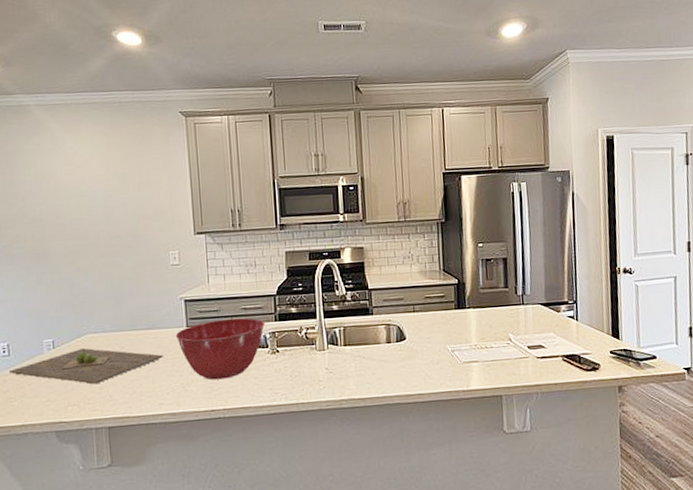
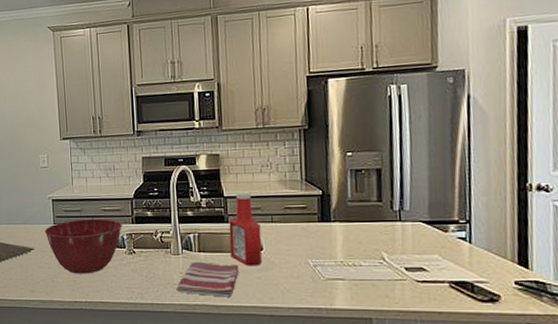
dish towel: none [322,355,384,390] -> present [176,261,239,297]
ketchup bottle: none [373,283,405,356] -> present [228,191,262,266]

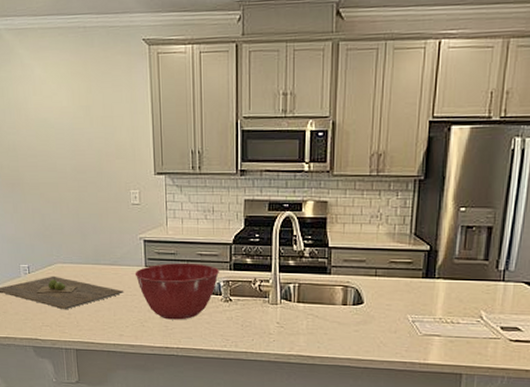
dish towel: present [176,261,239,297] -> none [272,312,337,349]
ketchup bottle: present [228,191,262,266] -> none [329,242,364,319]

